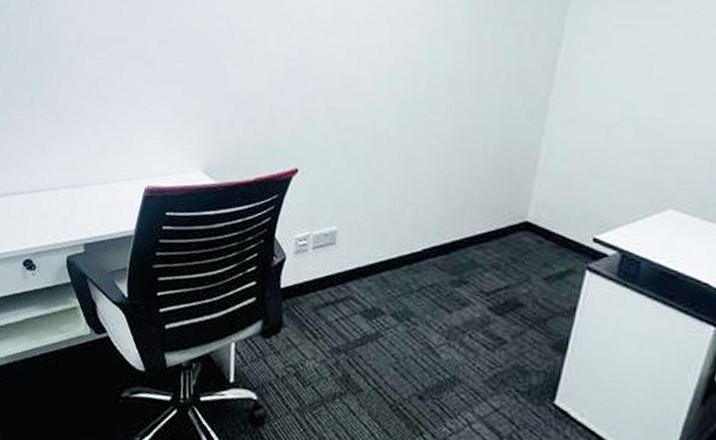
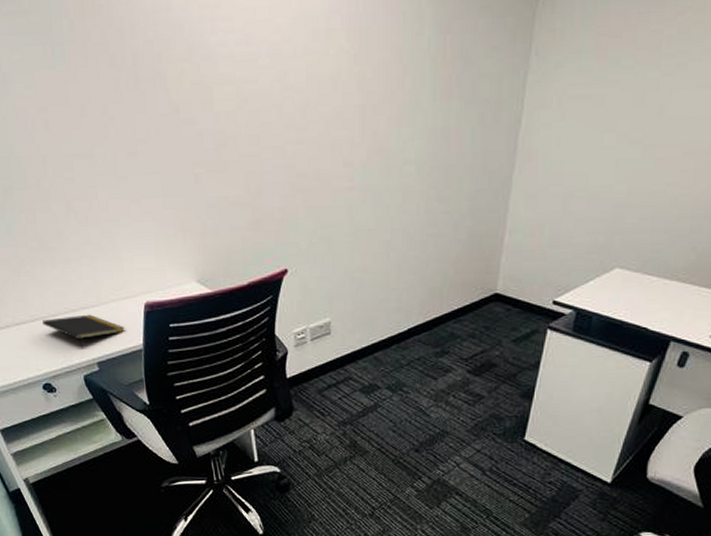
notepad: none [40,191,120,226] -> present [42,314,125,348]

